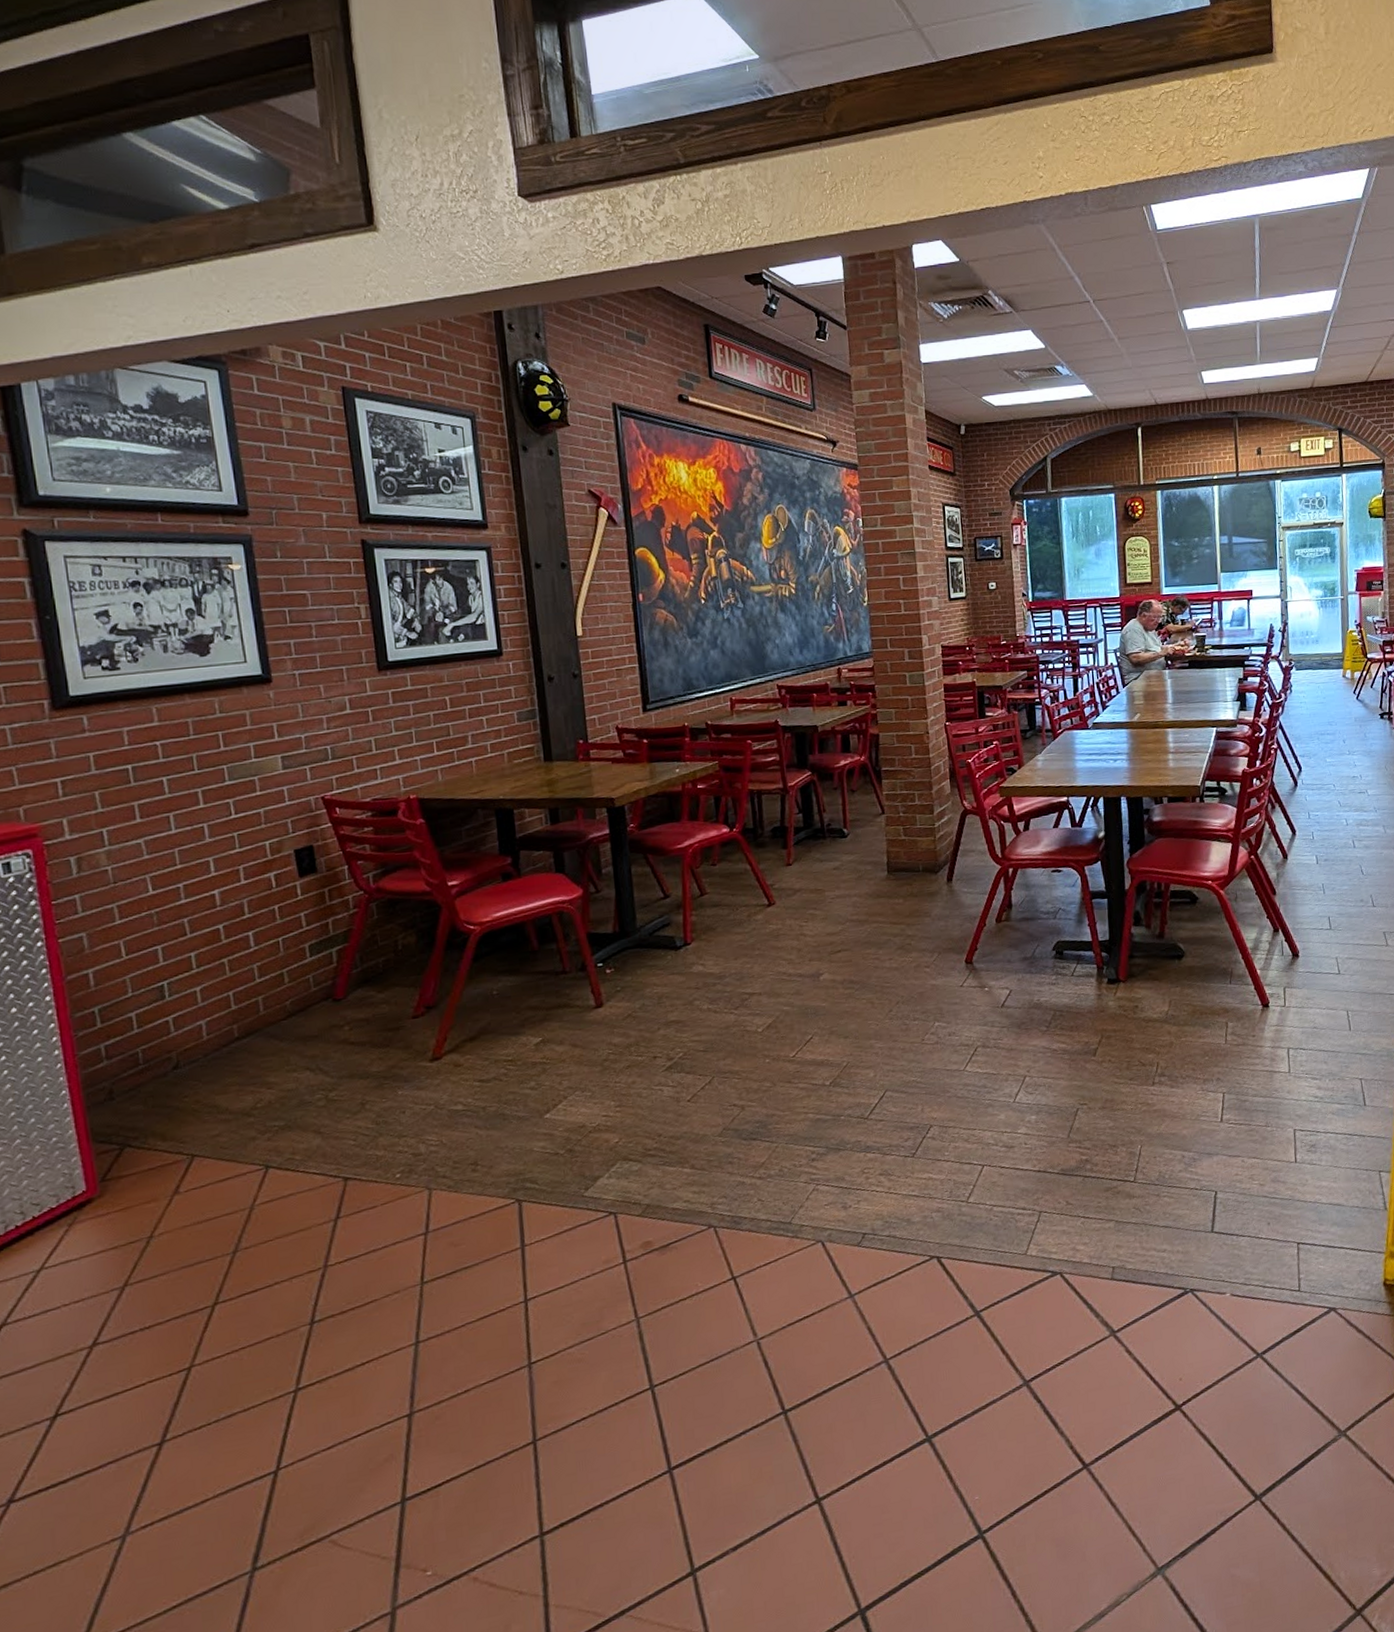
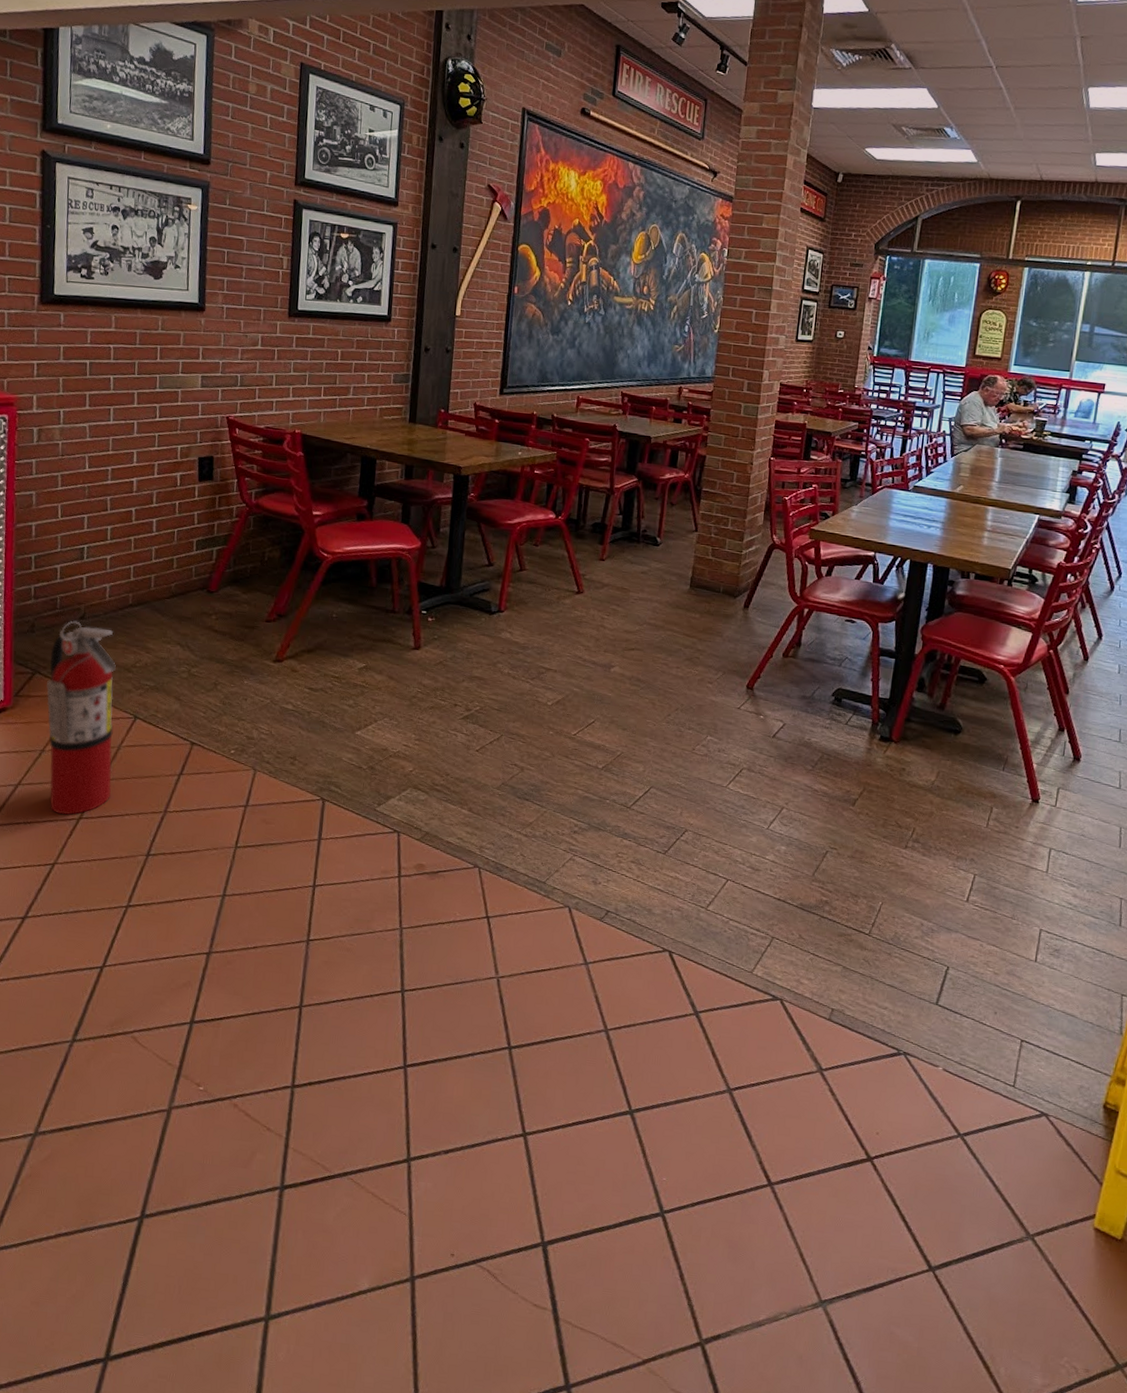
fire extinguisher: none [141,1073,252,1307] -> present [46,621,116,815]

